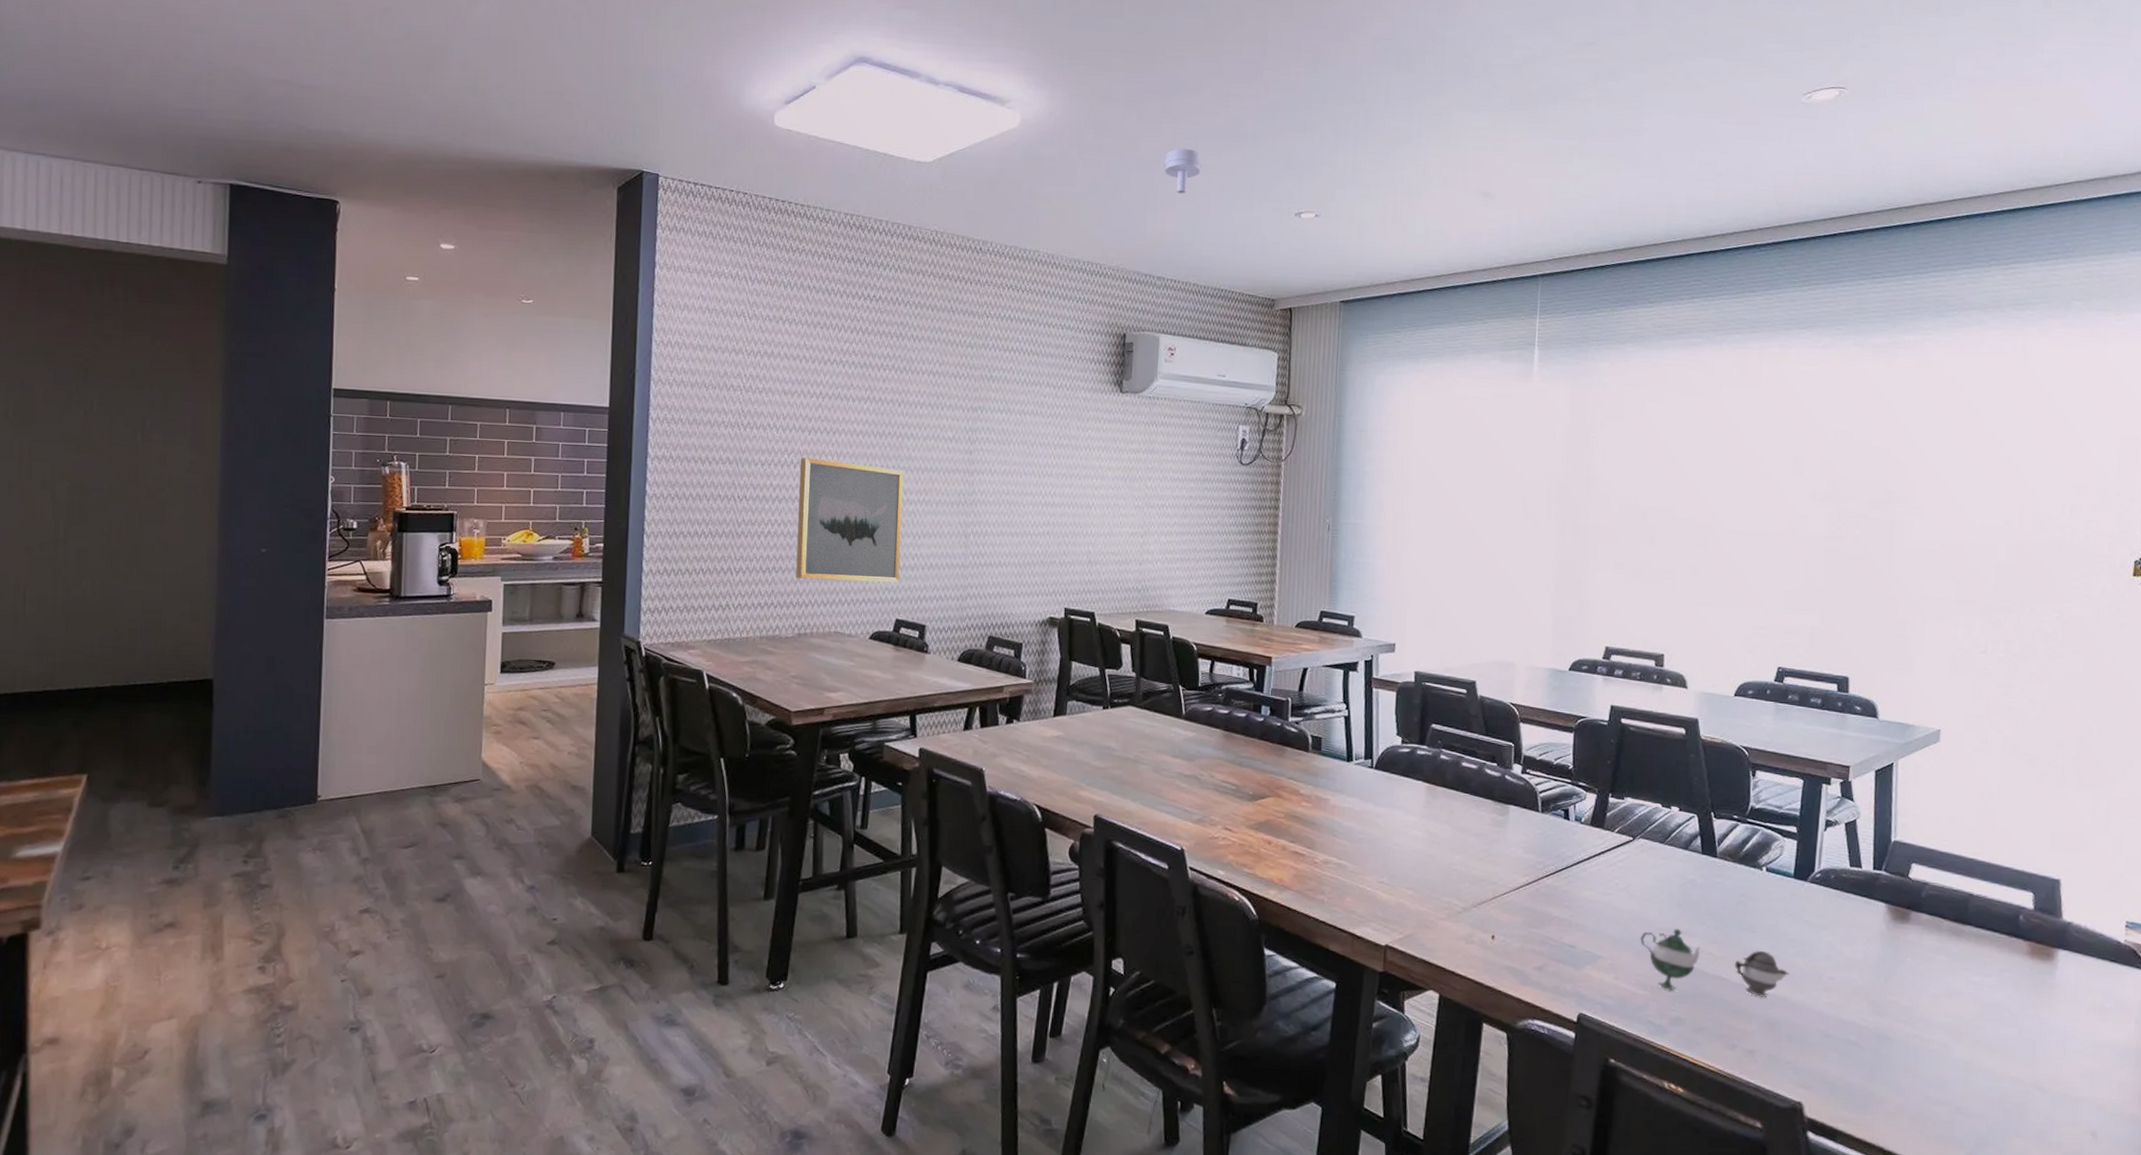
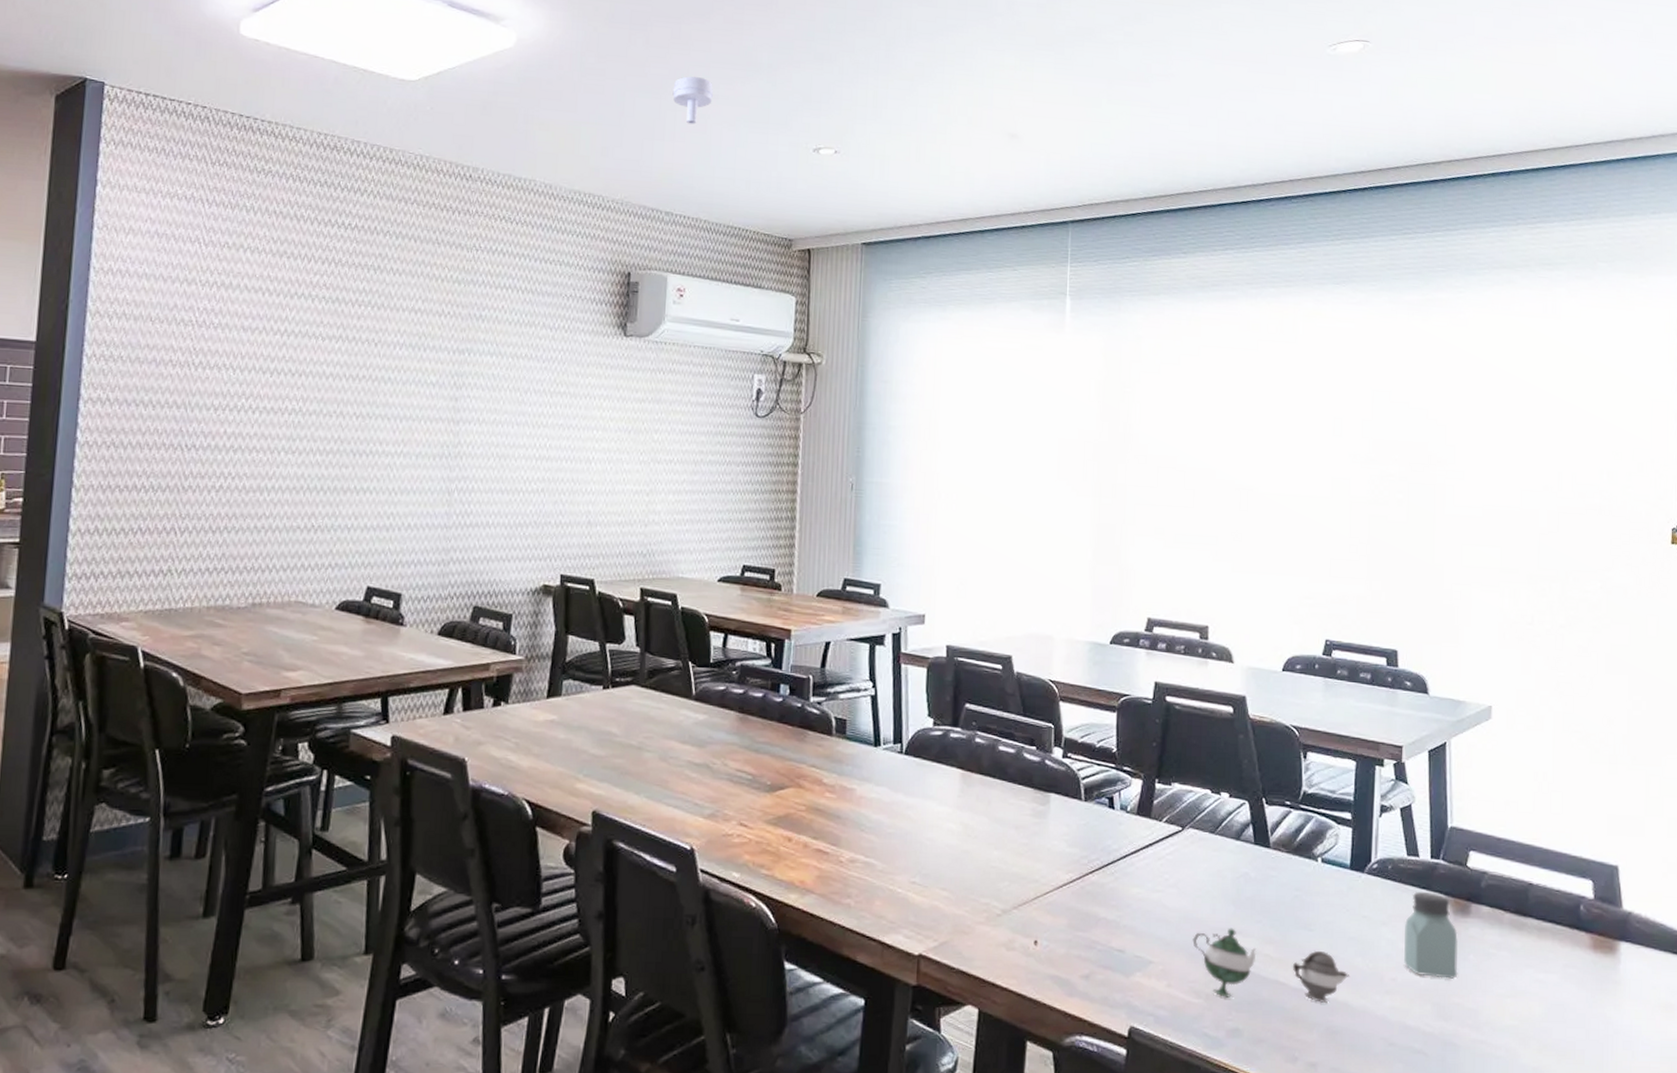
wall art: present [796,458,904,583] -> none [251,402,379,545]
saltshaker: none [1843,900,1897,979] -> present [1404,892,1458,979]

